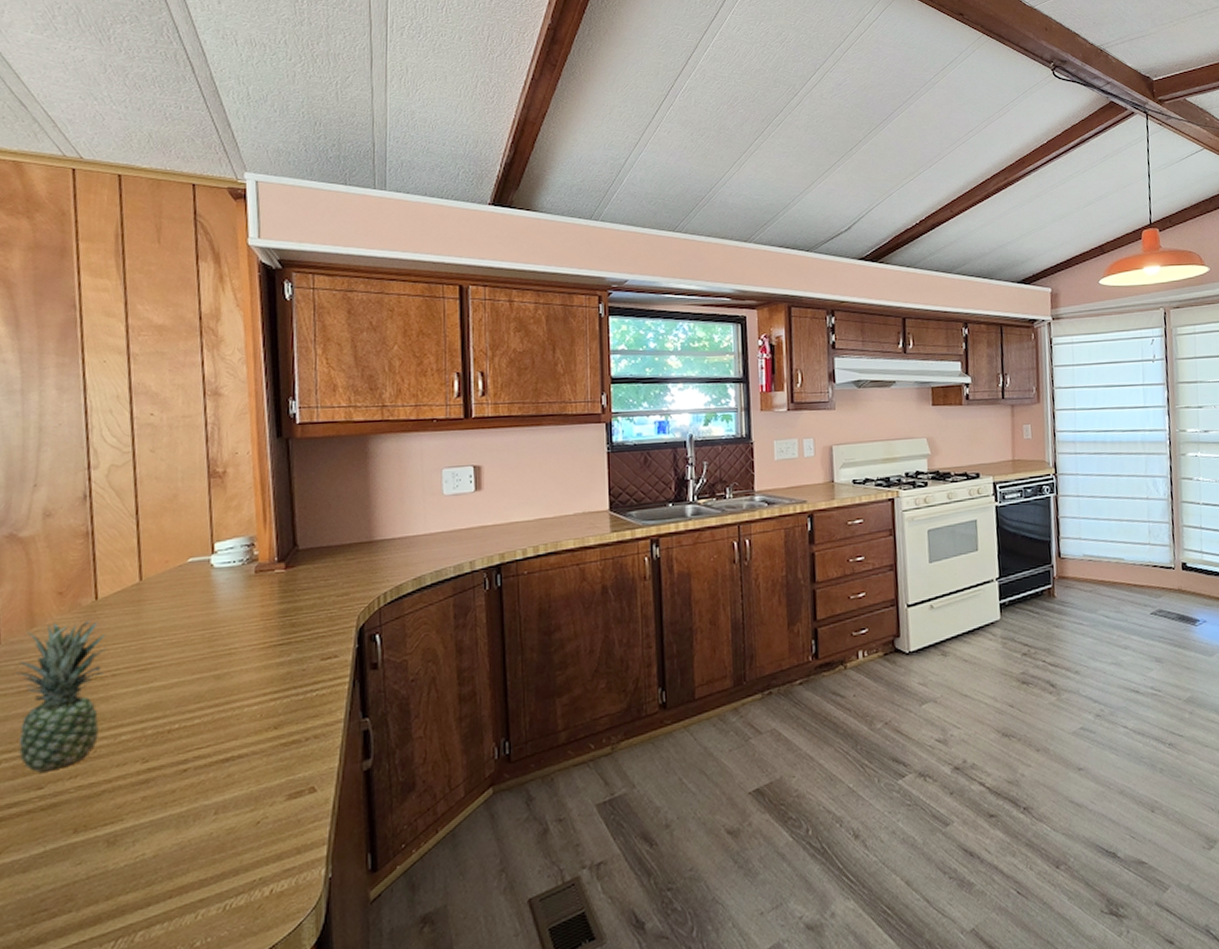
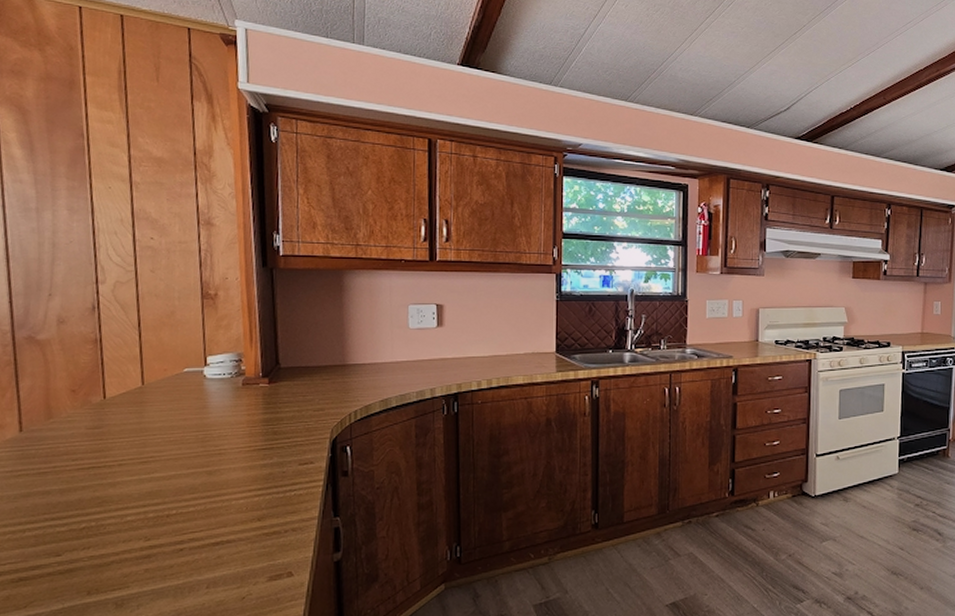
fruit: present [17,621,106,773] -> none [37,417,113,542]

